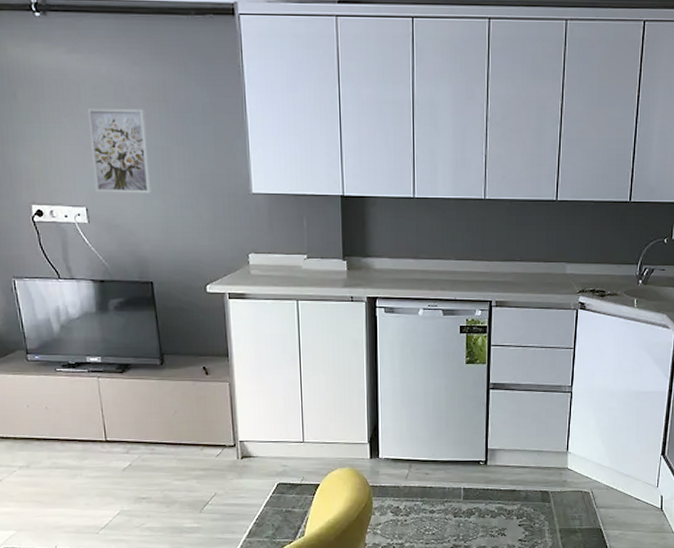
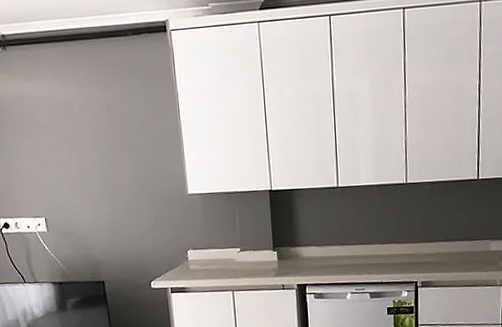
wall art: present [87,109,153,193] -> none [43,125,101,204]

